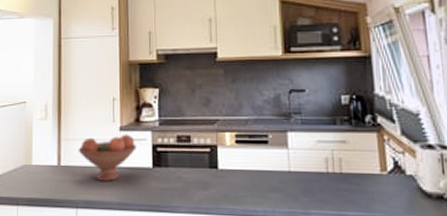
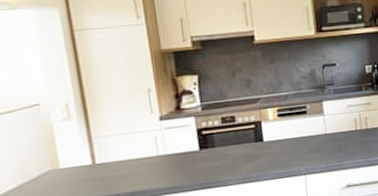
fruit bowl: present [78,134,136,181] -> none [114,122,180,171]

